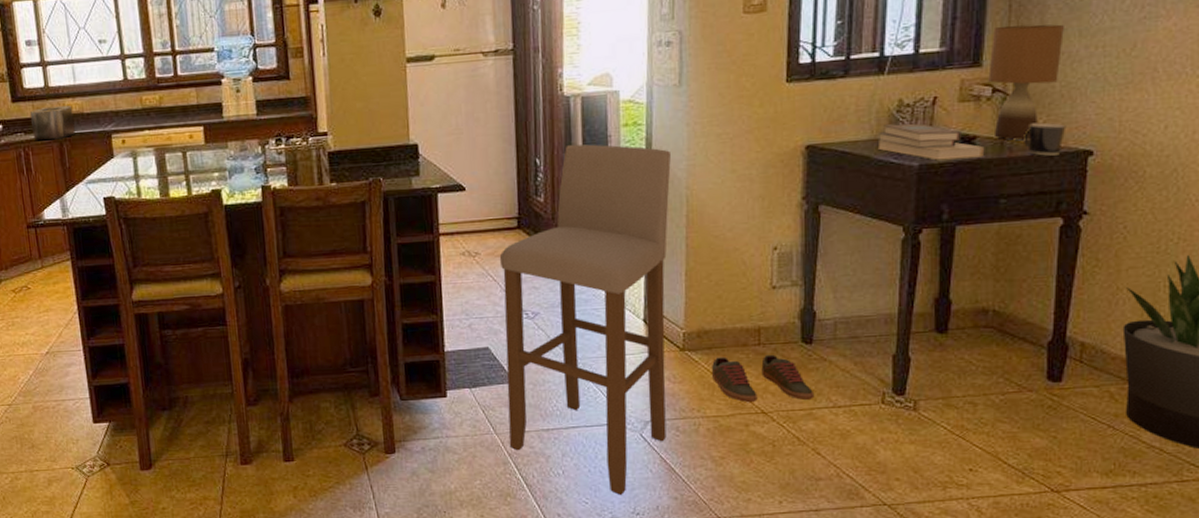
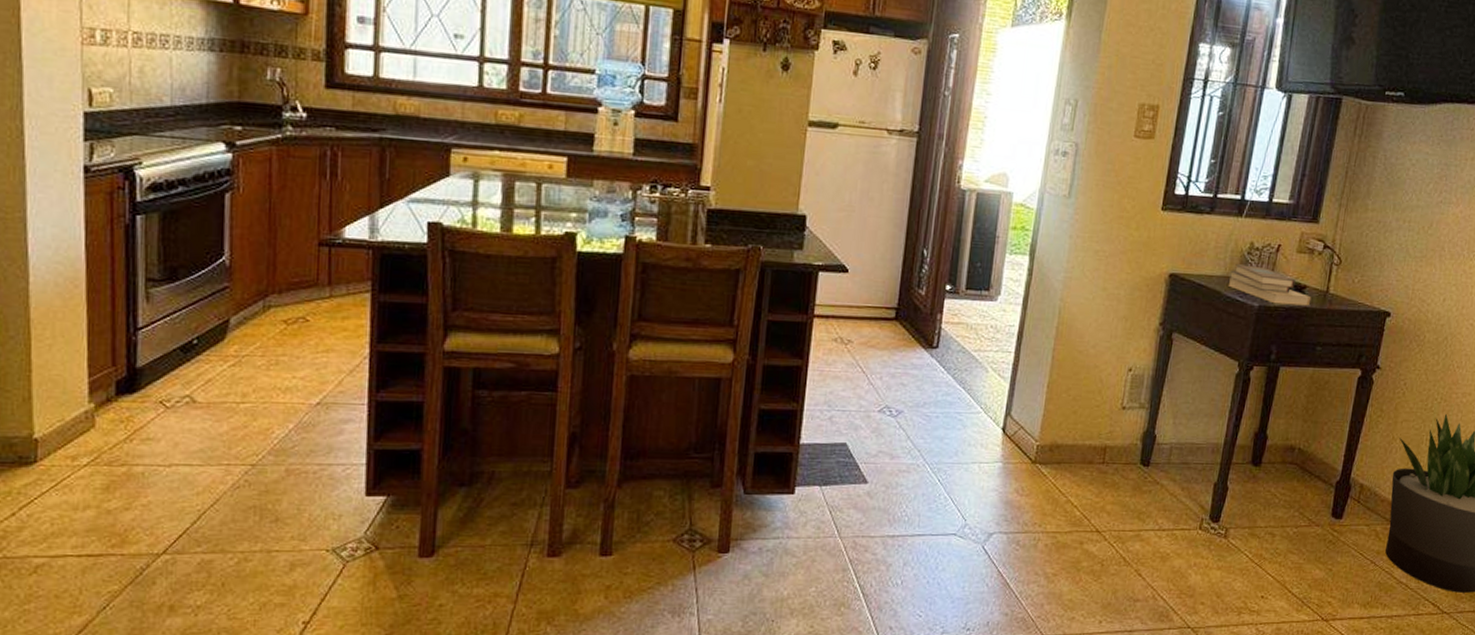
toaster: present [30,105,75,142] -> none [347,101,406,144]
bar stool: present [499,144,671,495] -> none [851,239,1051,609]
shoe: present [712,354,815,402] -> none [1057,472,1145,521]
table lamp: present [988,24,1064,141] -> none [1320,189,1384,296]
mug: present [1024,122,1067,156] -> none [1341,281,1374,313]

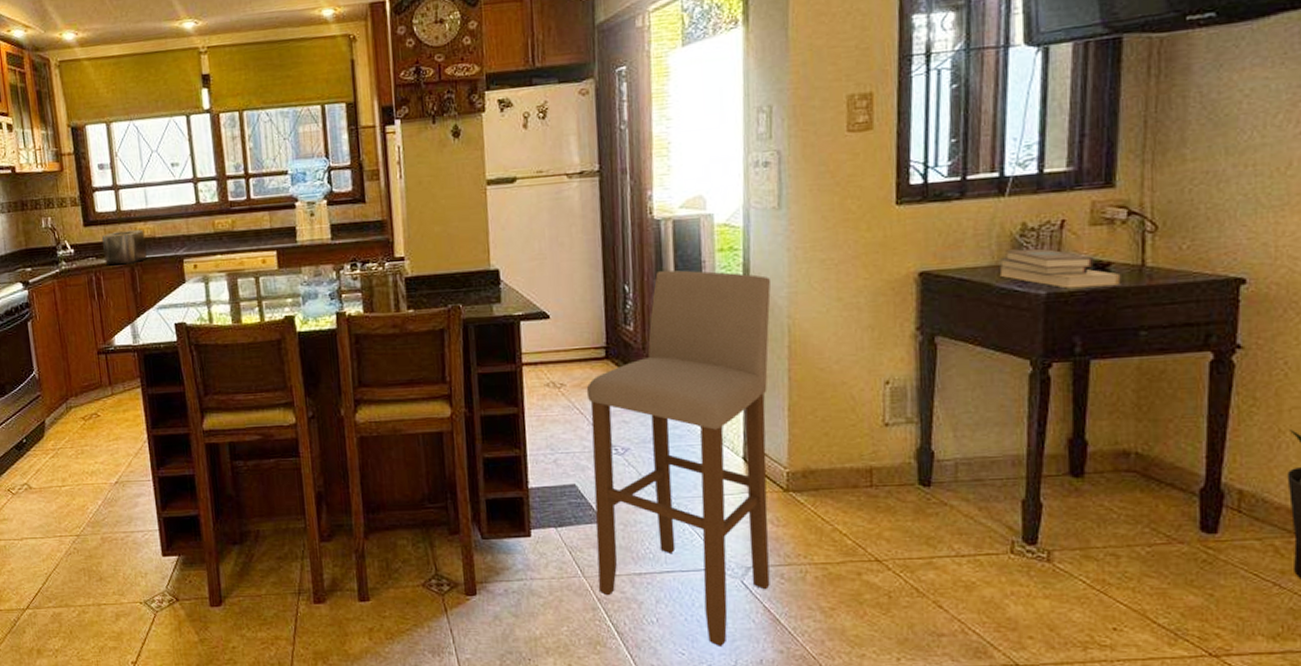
toaster: none [347,101,406,144] -> present [102,229,147,266]
bar stool: none [851,239,1051,609] -> present [586,270,771,646]

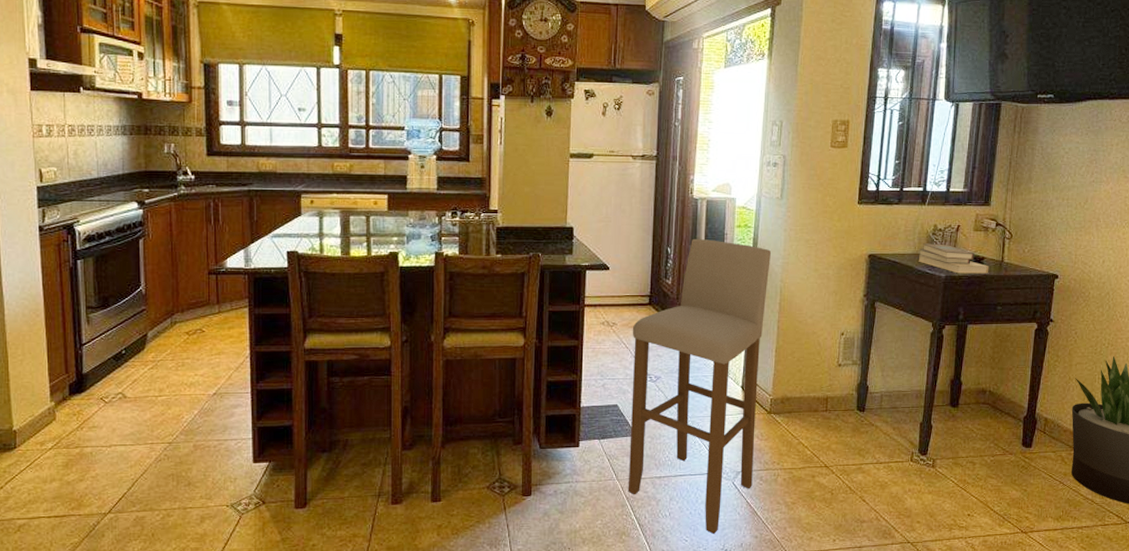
toaster: present [102,229,147,266] -> none [224,163,266,194]

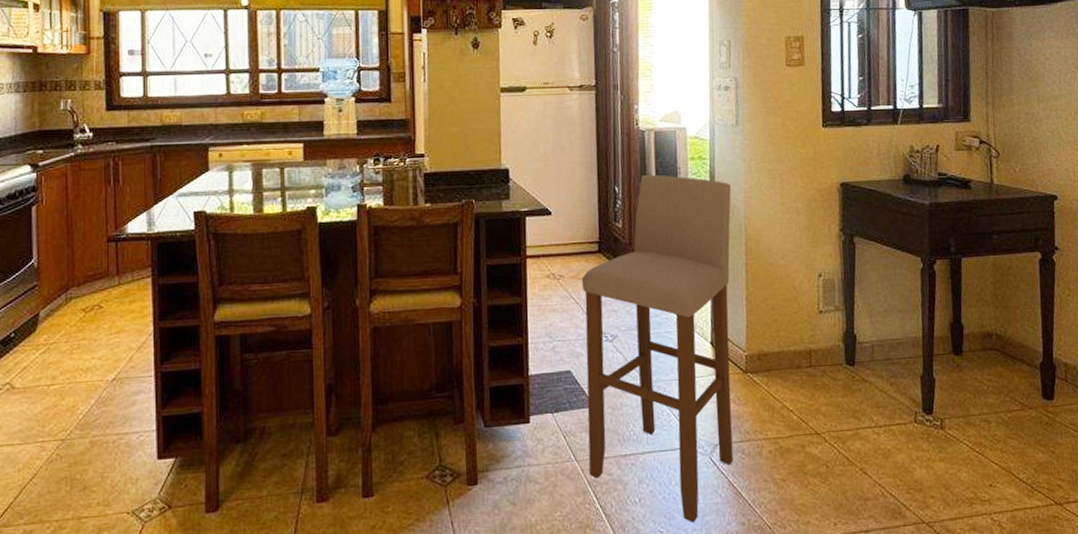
books: present [918,243,989,274] -> none [896,167,979,200]

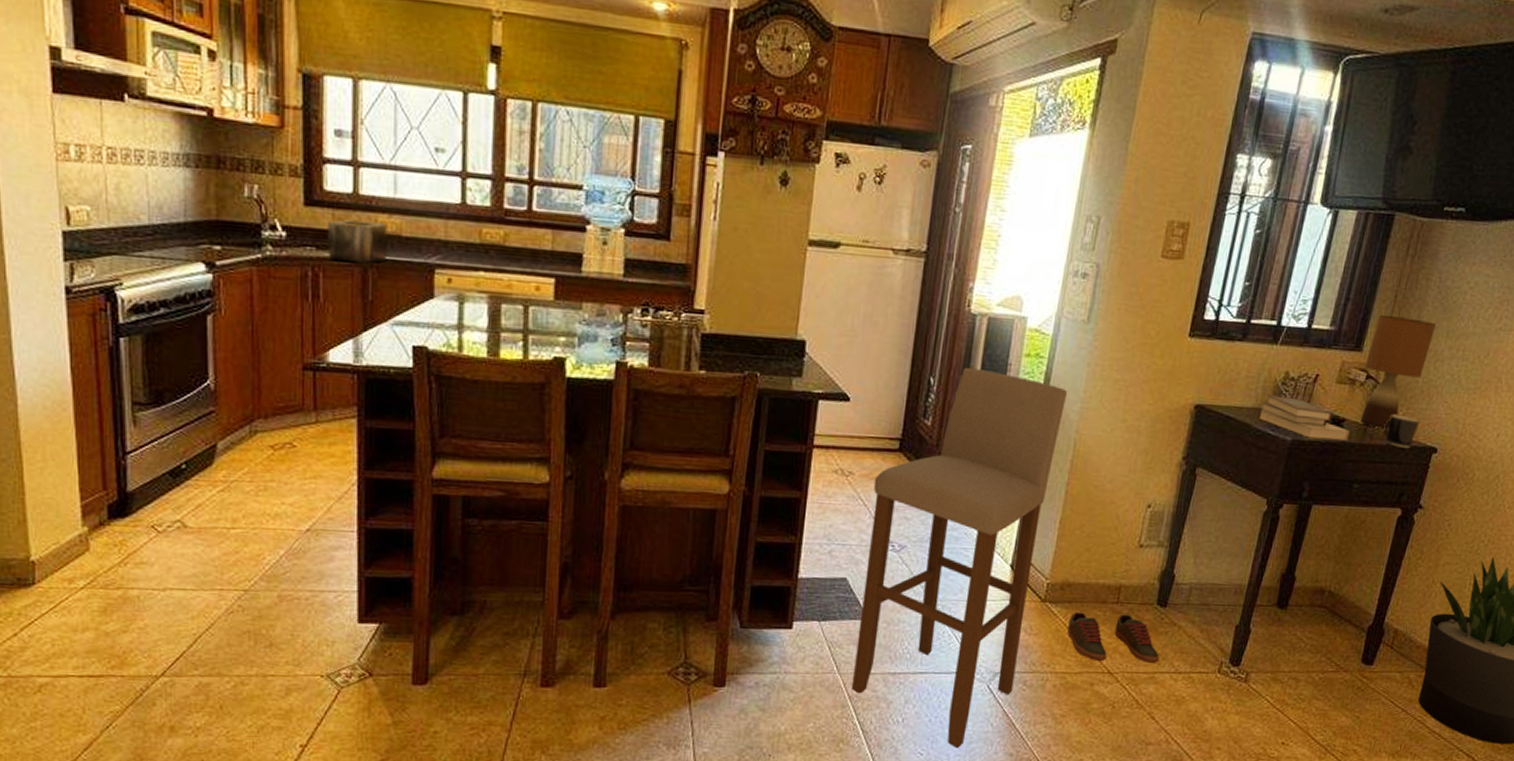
toaster: none [125,116,171,151] -> present [328,219,387,265]
shoe: none [771,376,859,423] -> present [1067,612,1160,663]
books: none [896,167,979,200] -> present [1258,395,1351,441]
table lamp: none [975,89,1027,185] -> present [1360,314,1436,430]
mug: none [1005,170,1036,199] -> present [1383,414,1421,448]

